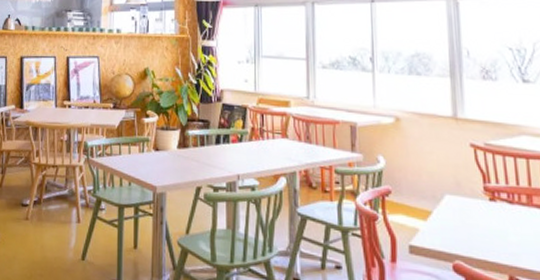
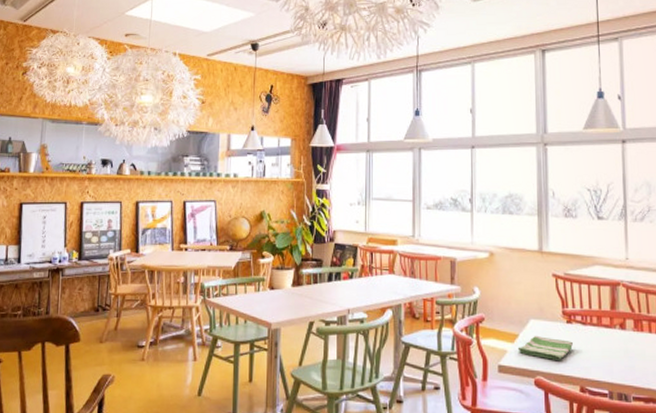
dish towel: none [431,213,498,243] -> present [517,335,573,360]

